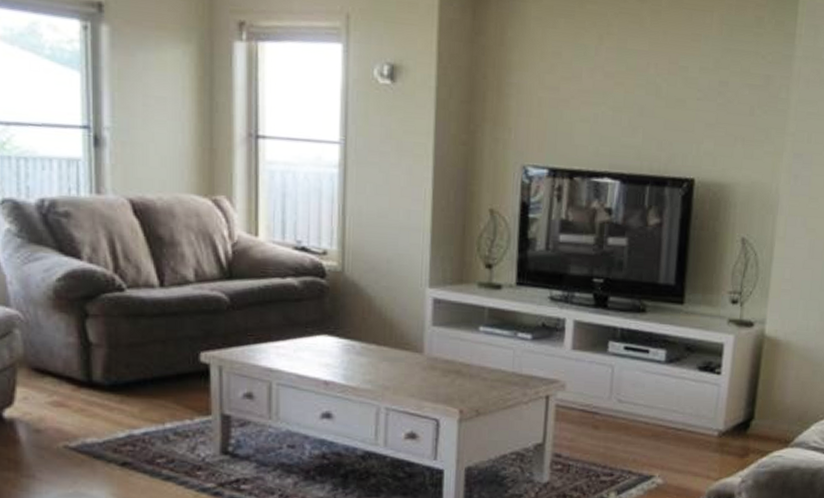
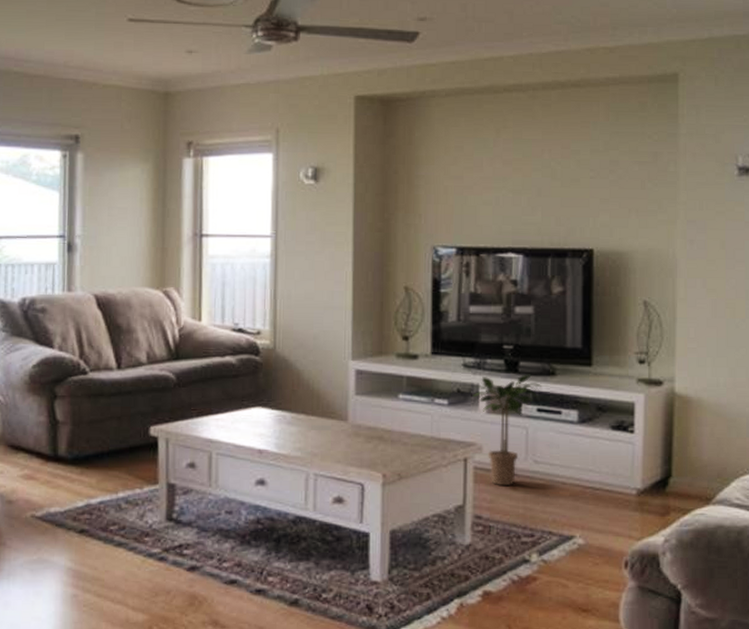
potted plant: none [558,310,630,425] -> present [472,374,541,486]

